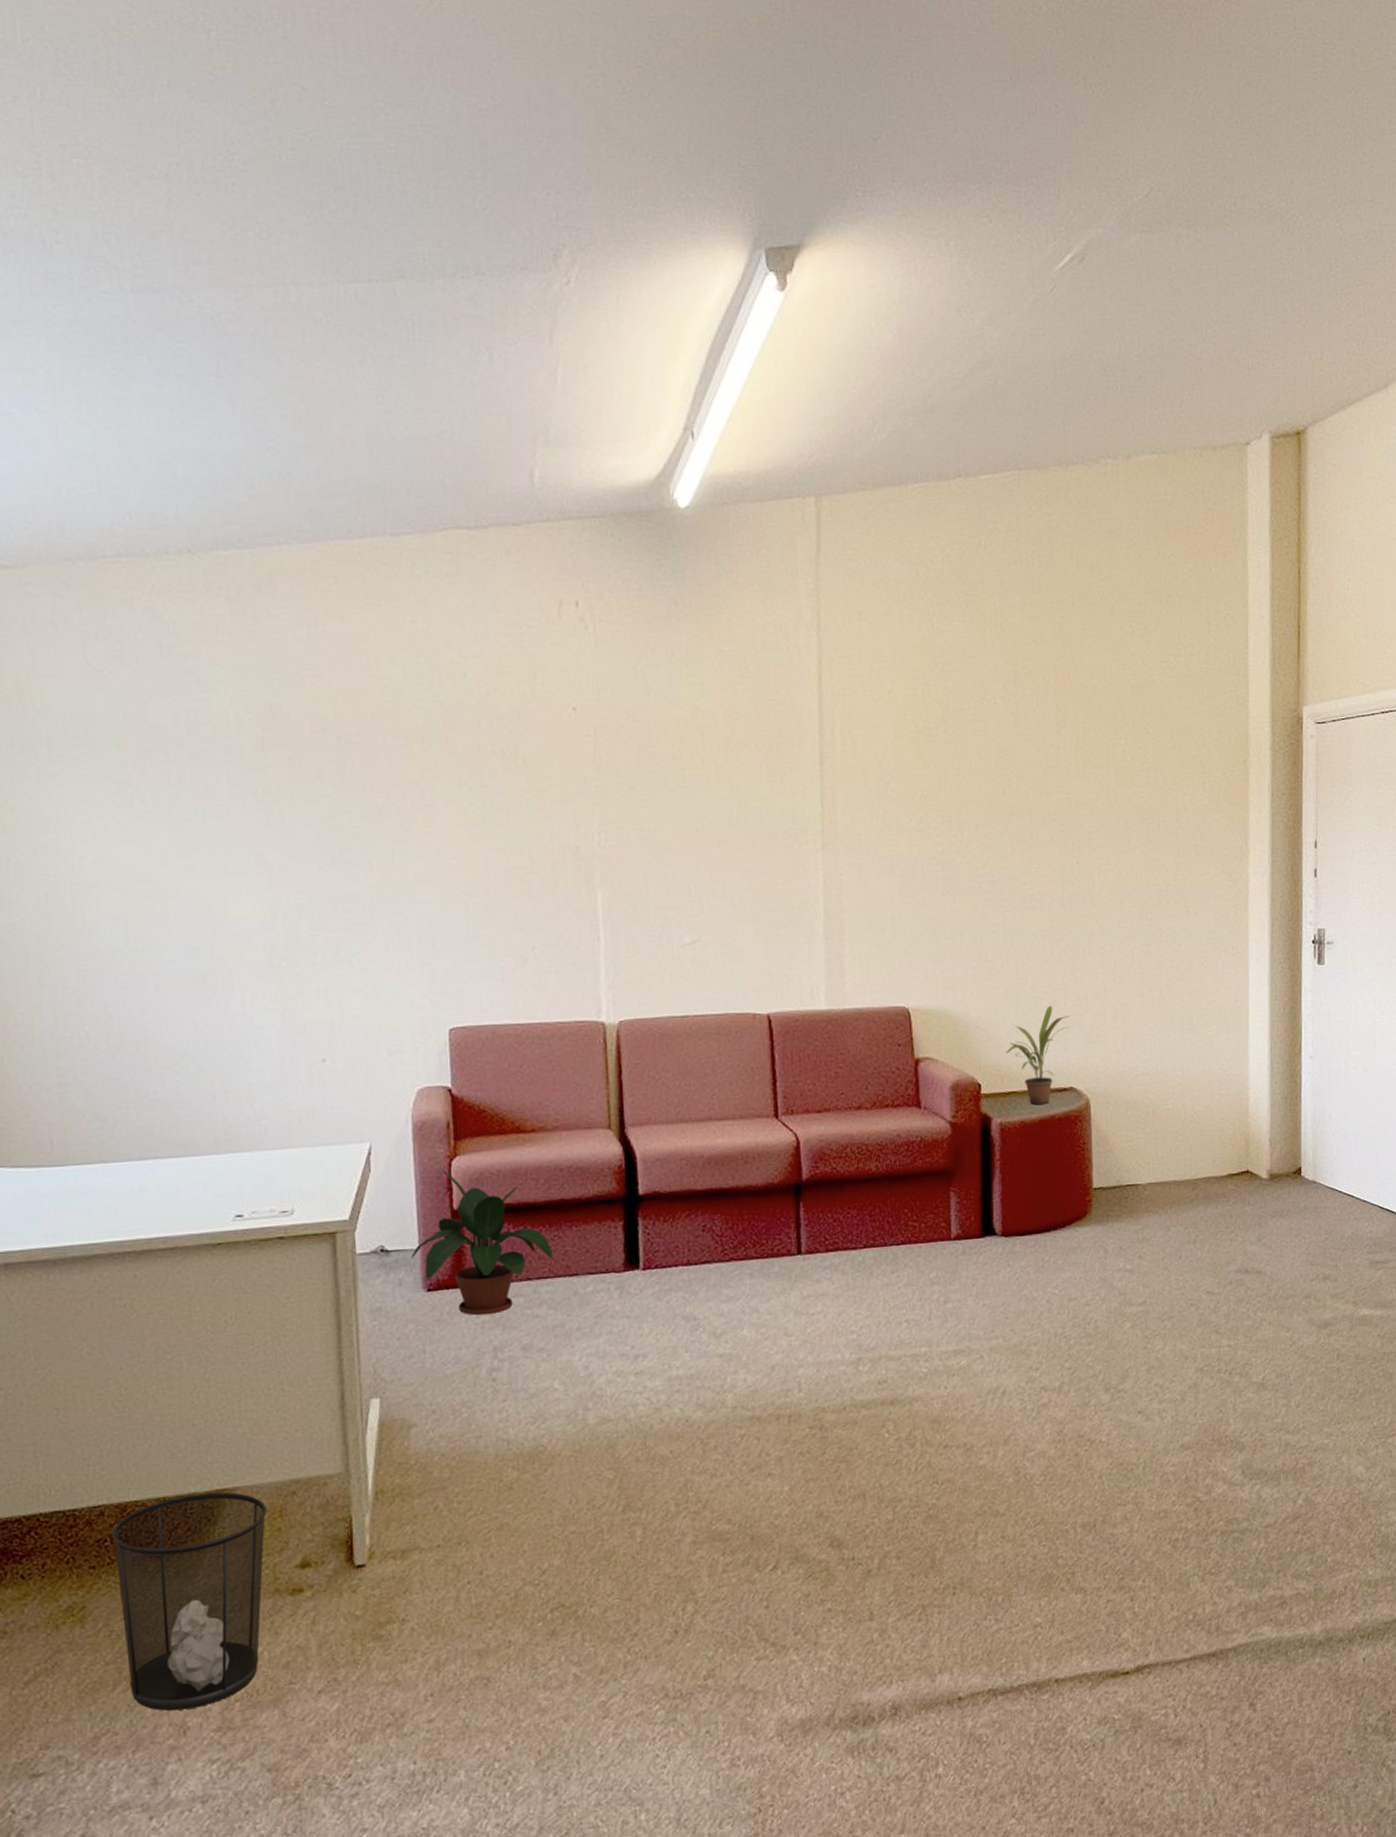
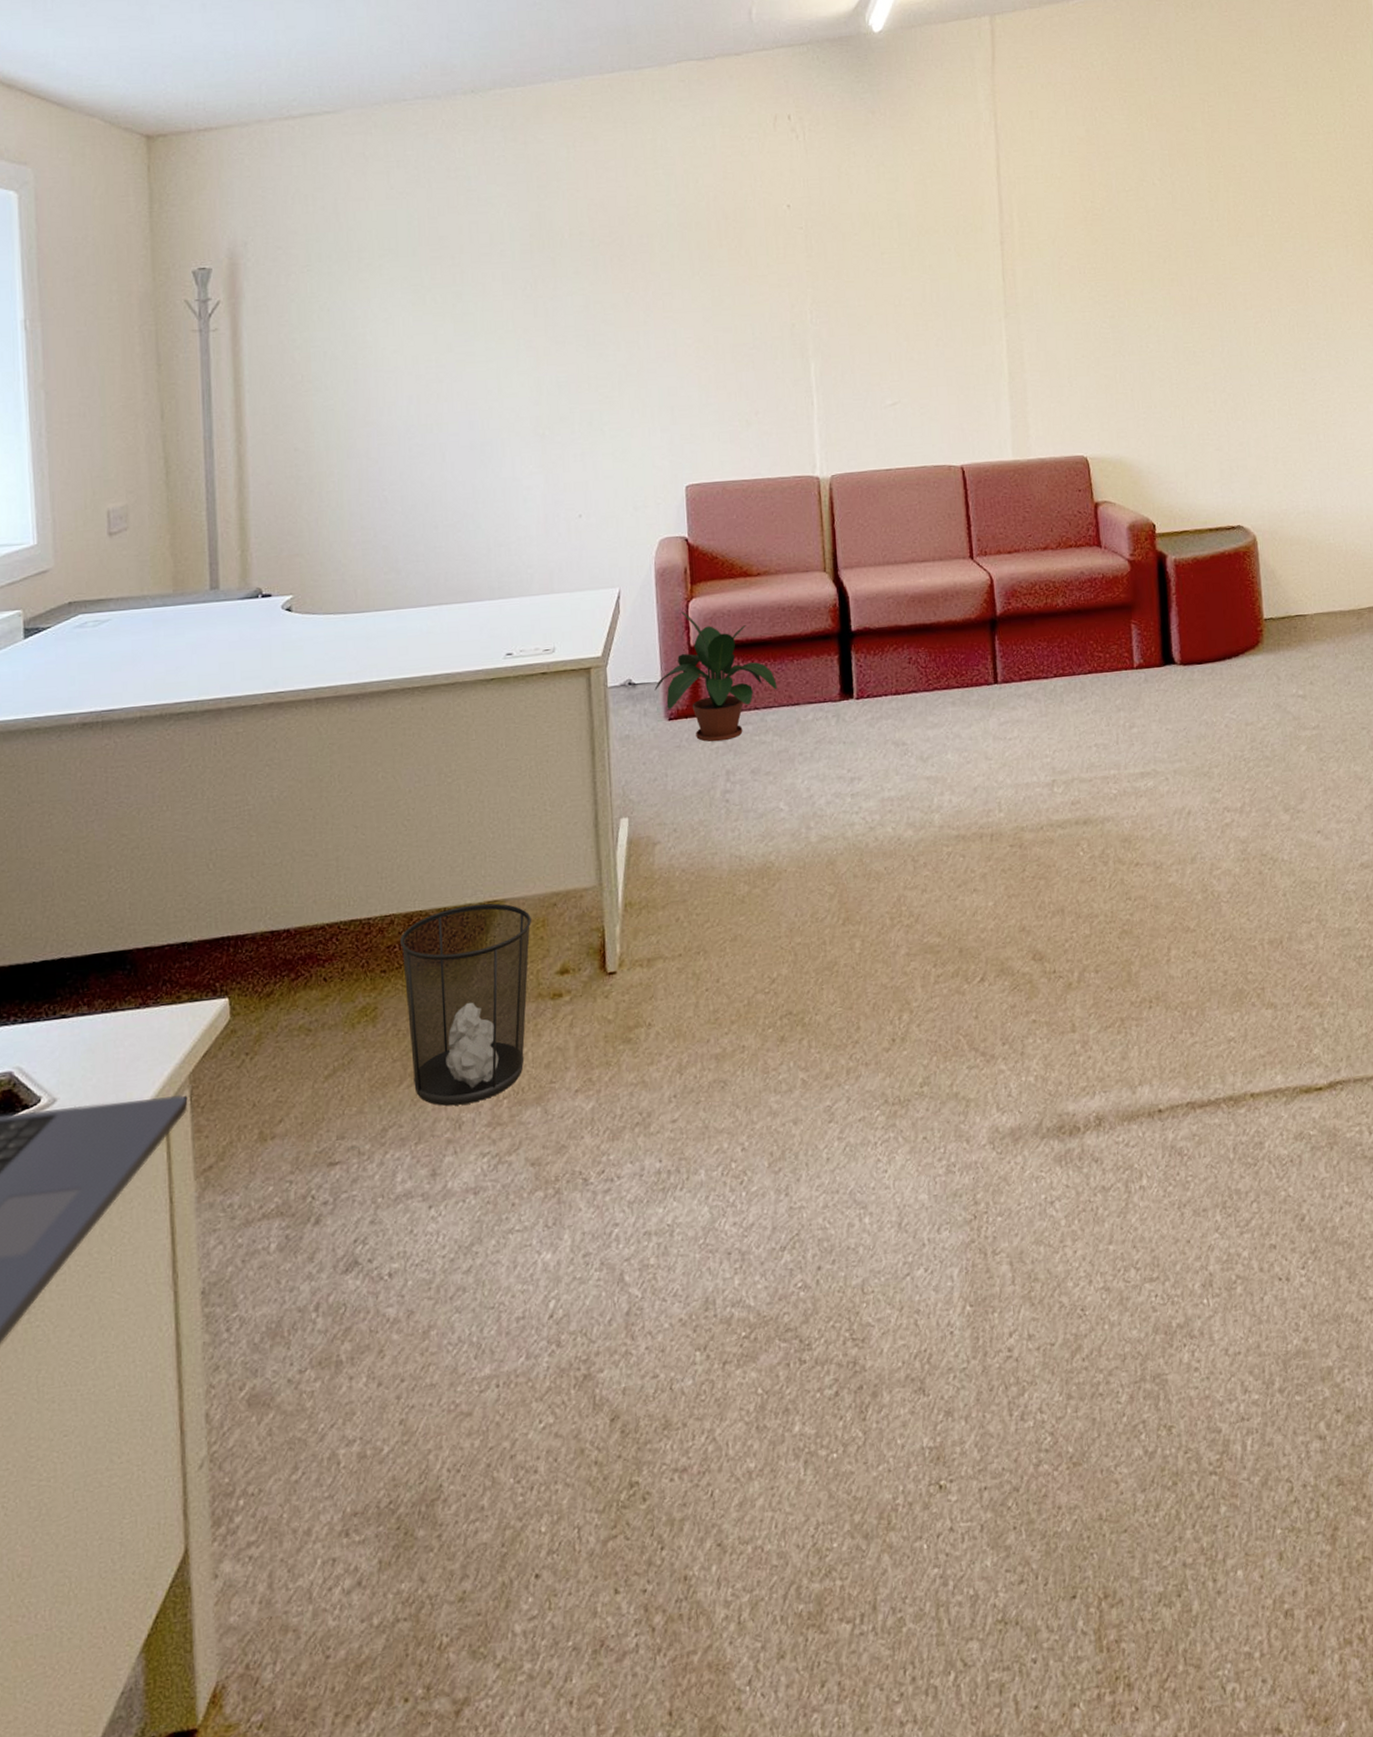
potted plant: present [1005,1005,1071,1105] -> none [1176,451,1235,543]

